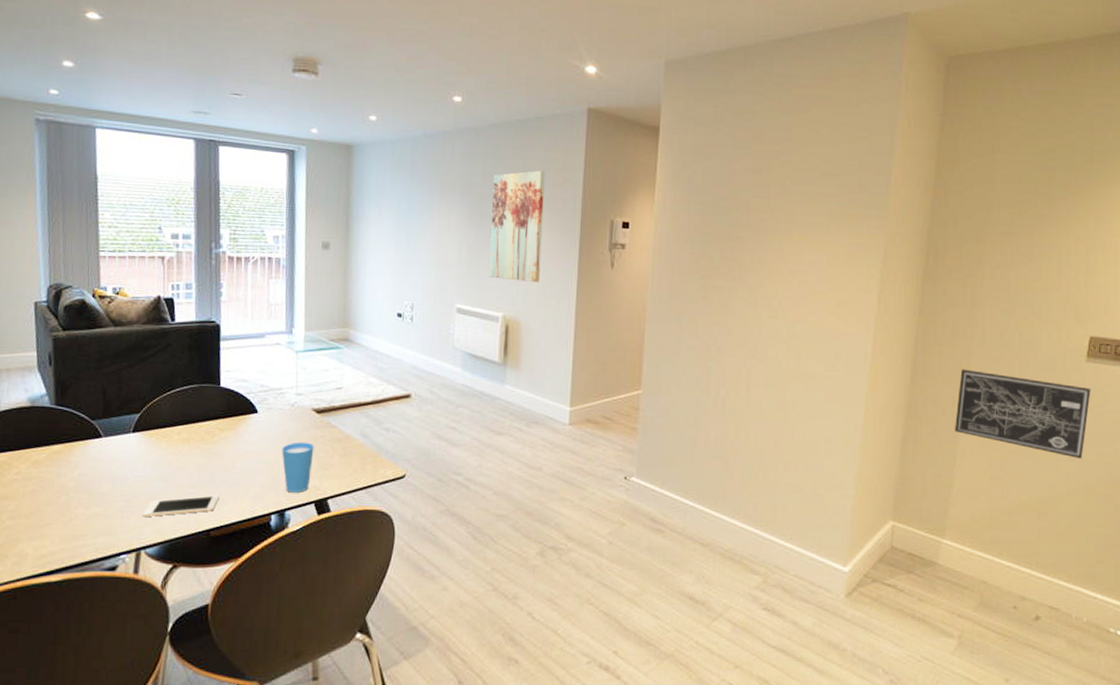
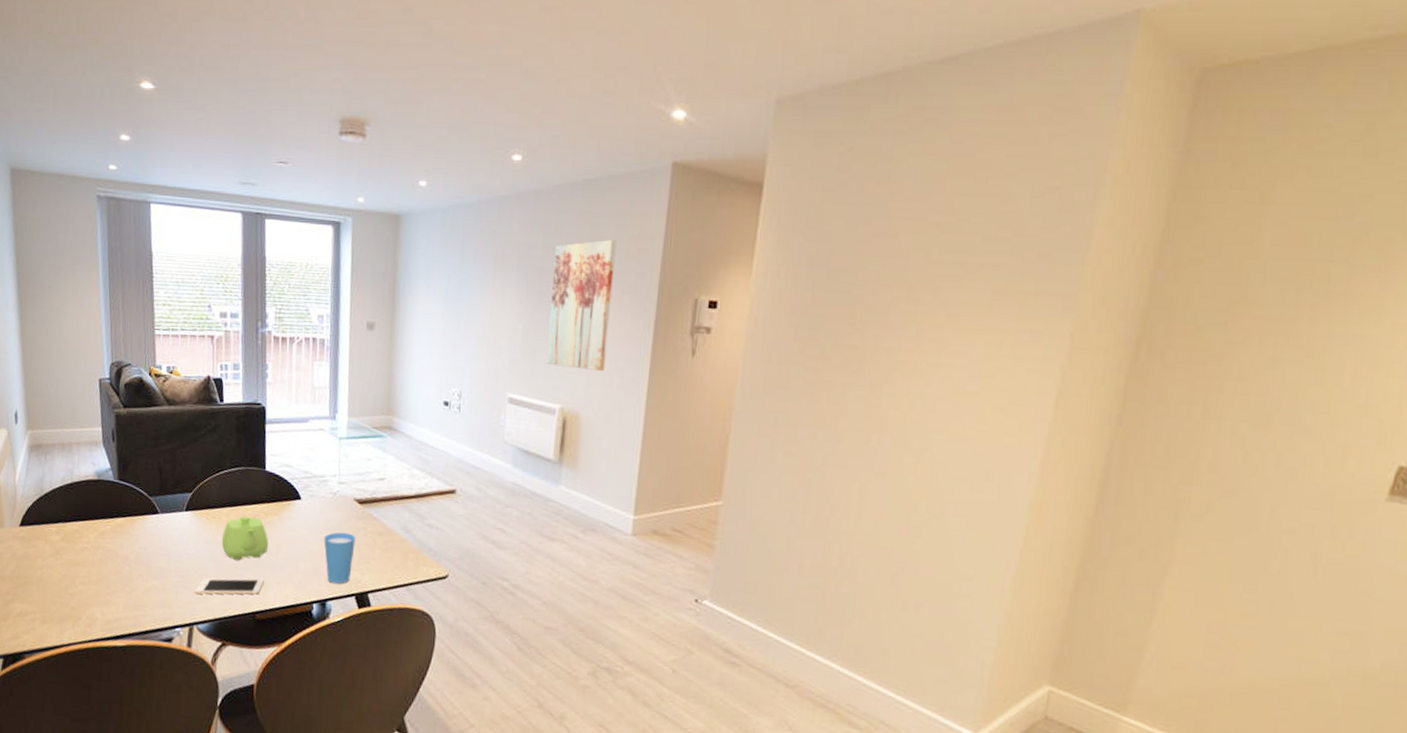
teapot: none [172,433,224,478] -> present [221,515,269,560]
wall art: present [955,369,1091,459] -> none [1156,500,1390,633]

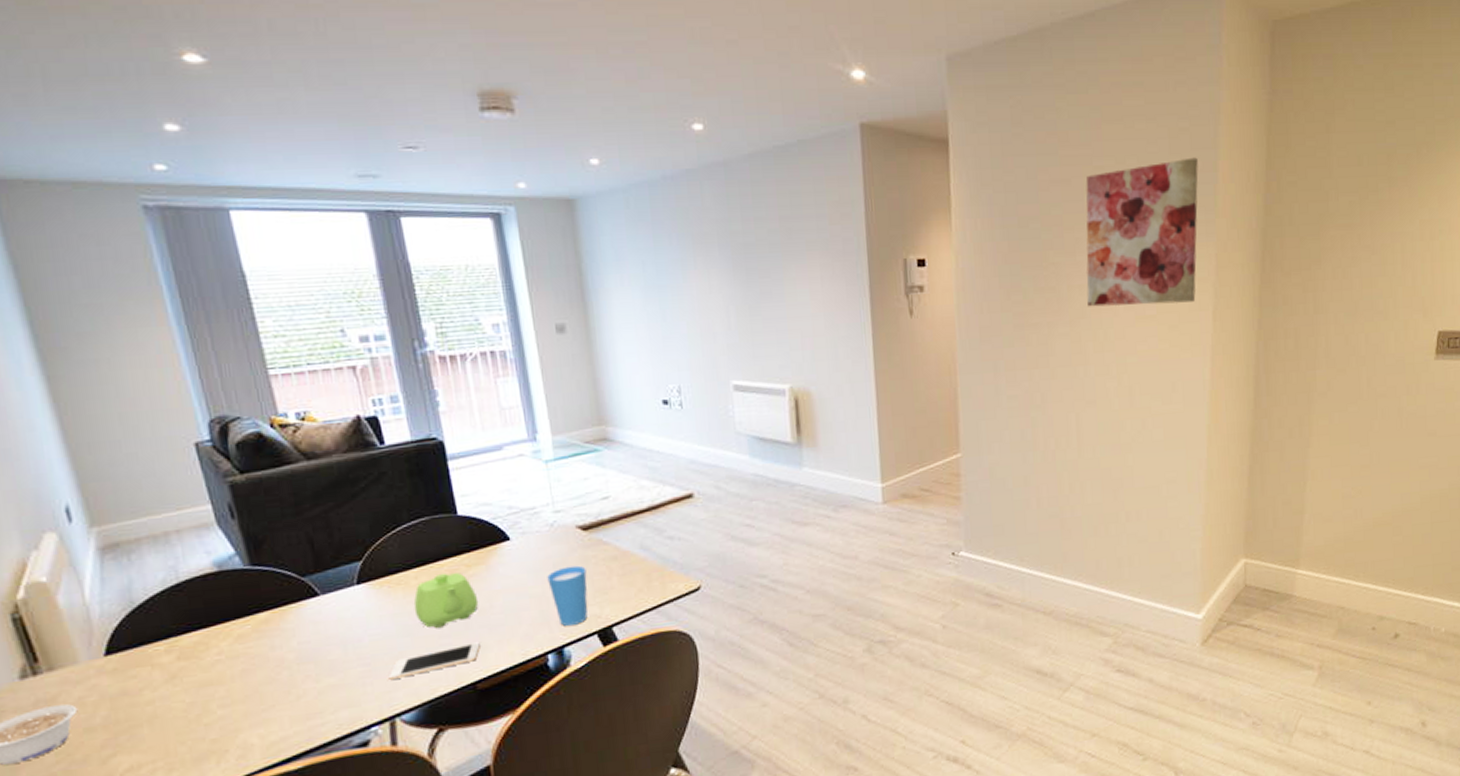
wall art: present [546,239,617,372] -> none [756,206,829,345]
wall art: none [895,220,1066,383] -> present [1085,157,1198,307]

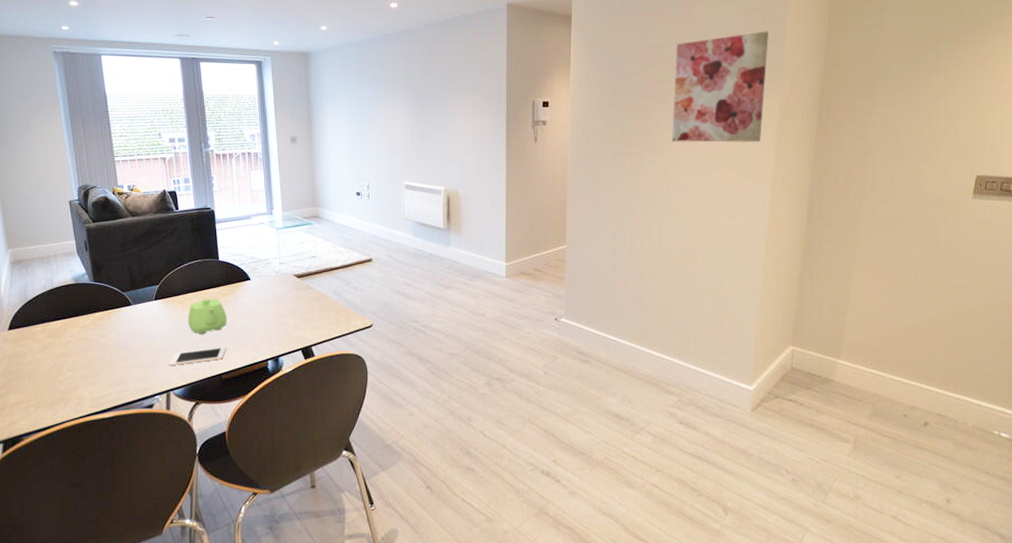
cup: present [547,565,588,626] -> none [272,301,298,342]

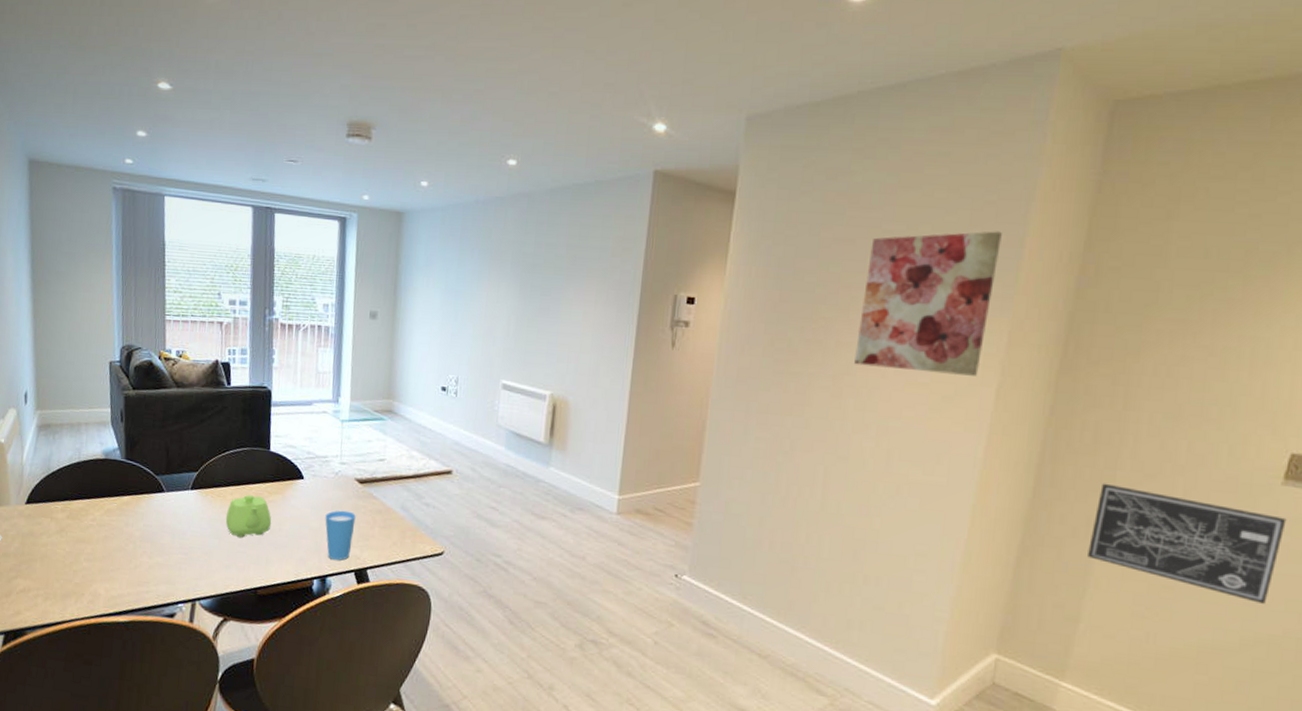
cell phone: present [168,347,226,366] -> none [197,555,266,571]
cup: none [272,301,298,342] -> present [325,510,356,561]
wall art: none [848,211,977,285] -> present [1088,483,1287,604]

